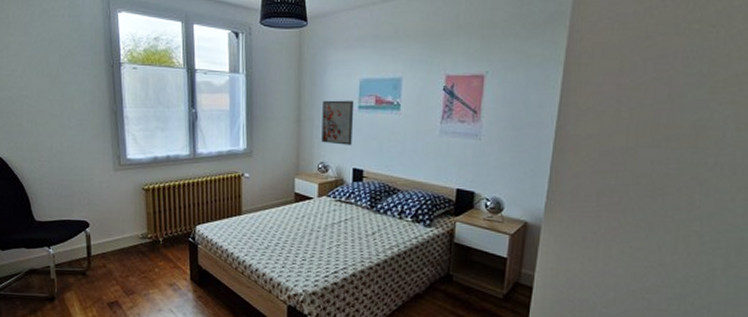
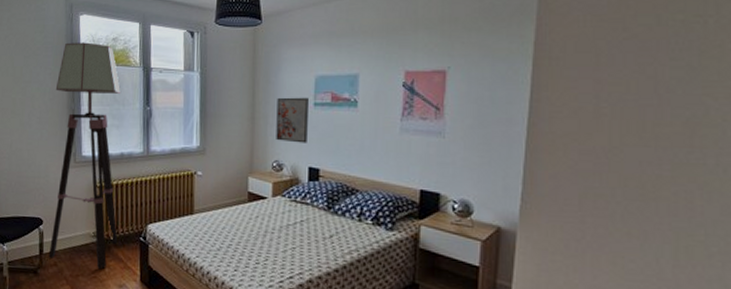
floor lamp: none [95,41,167,270] -> present [48,42,122,270]

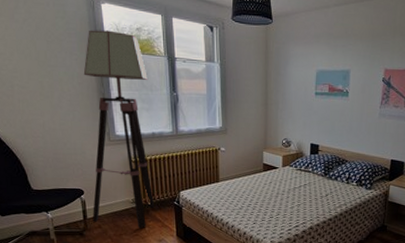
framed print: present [276,97,308,143] -> none [285,87,311,125]

